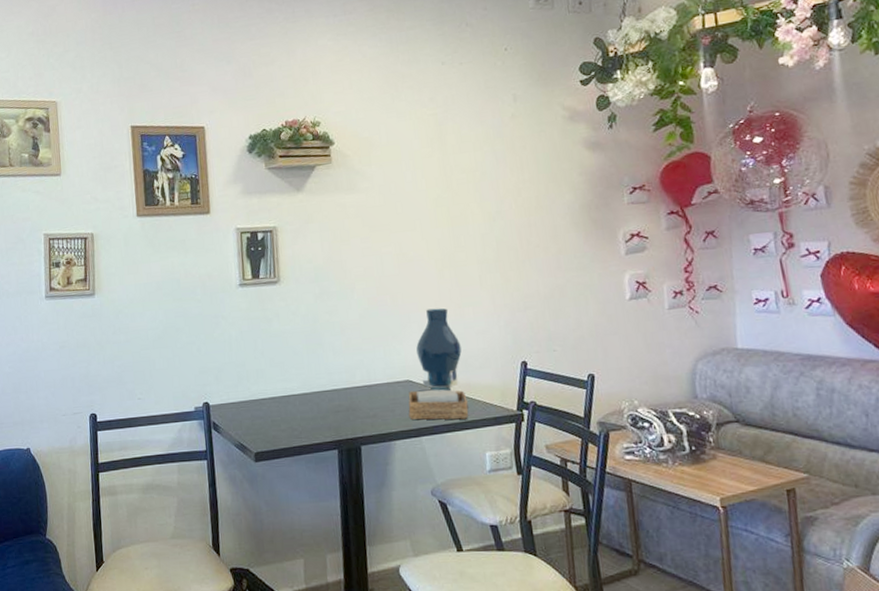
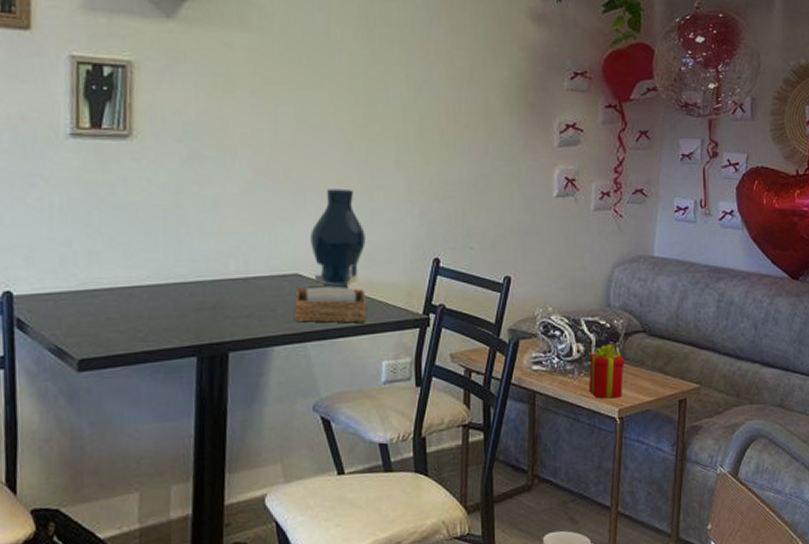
gift box: none [681,433,722,487] -> present [589,343,625,398]

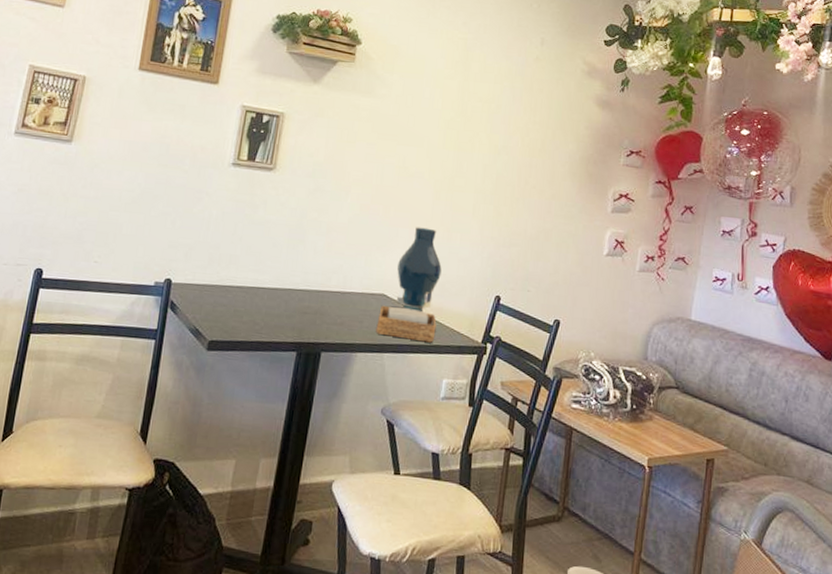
gift box: present [589,343,625,398] -> none [622,394,657,447]

